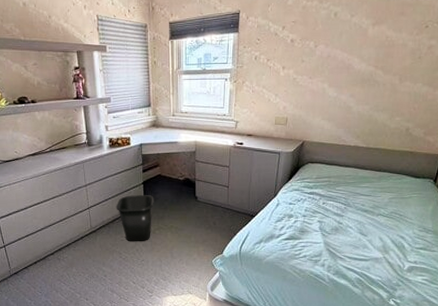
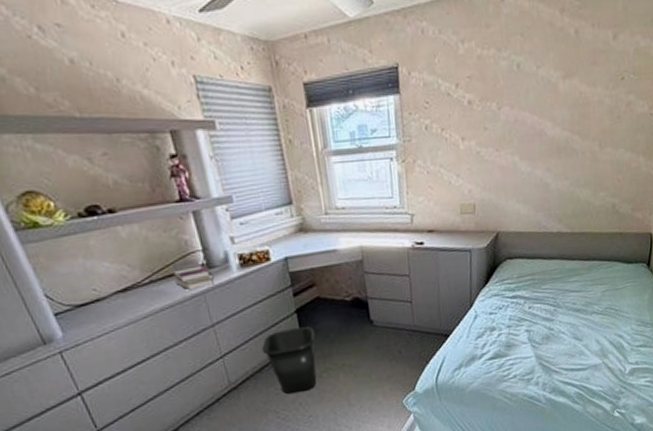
books: none [64,139,91,160] -> present [170,260,215,291]

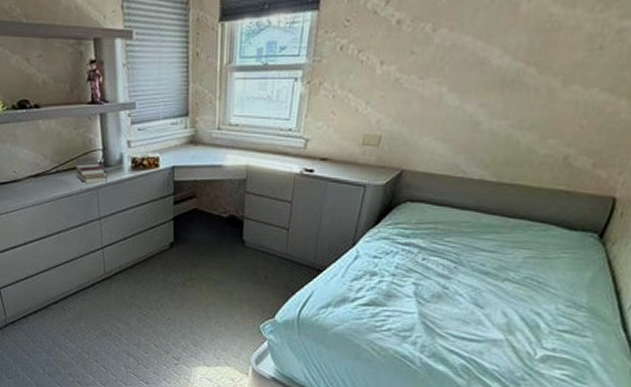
waste bin: present [261,326,317,395] -> none [137,234,187,295]

